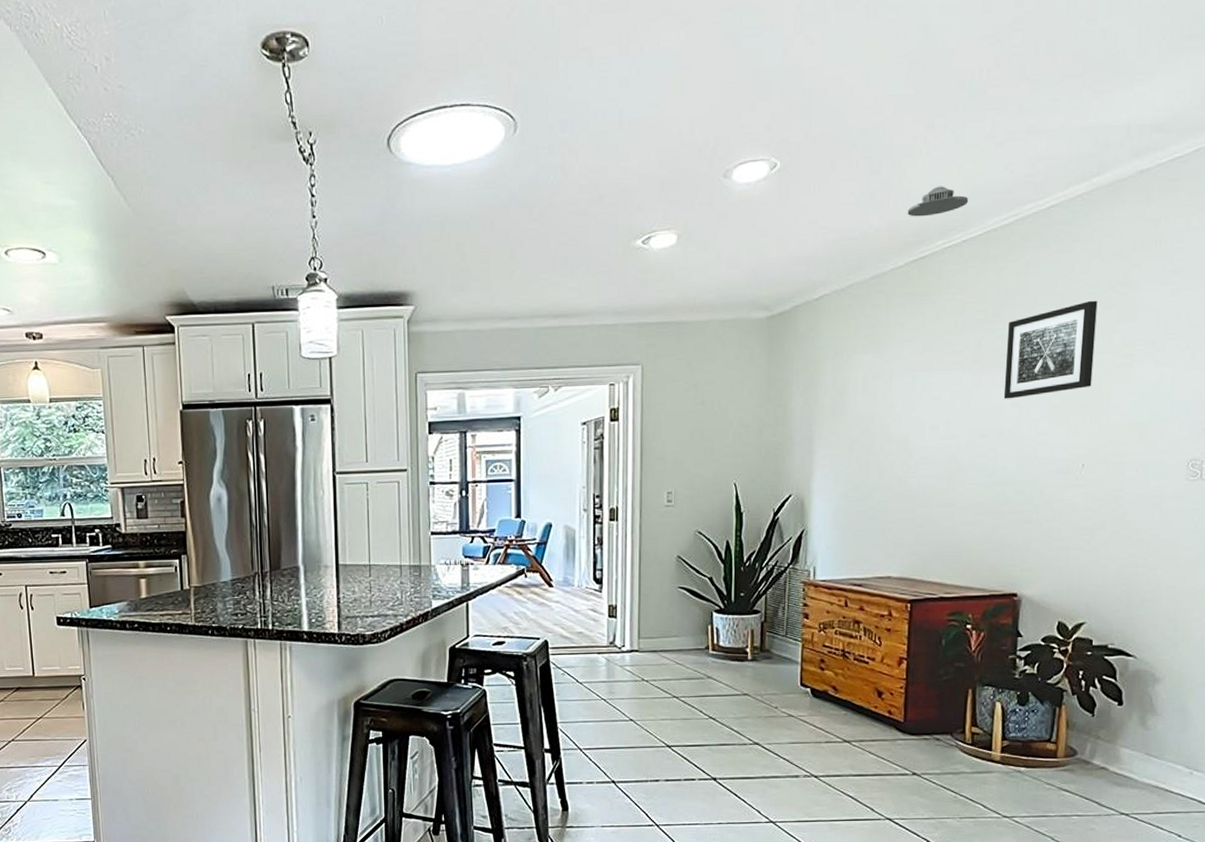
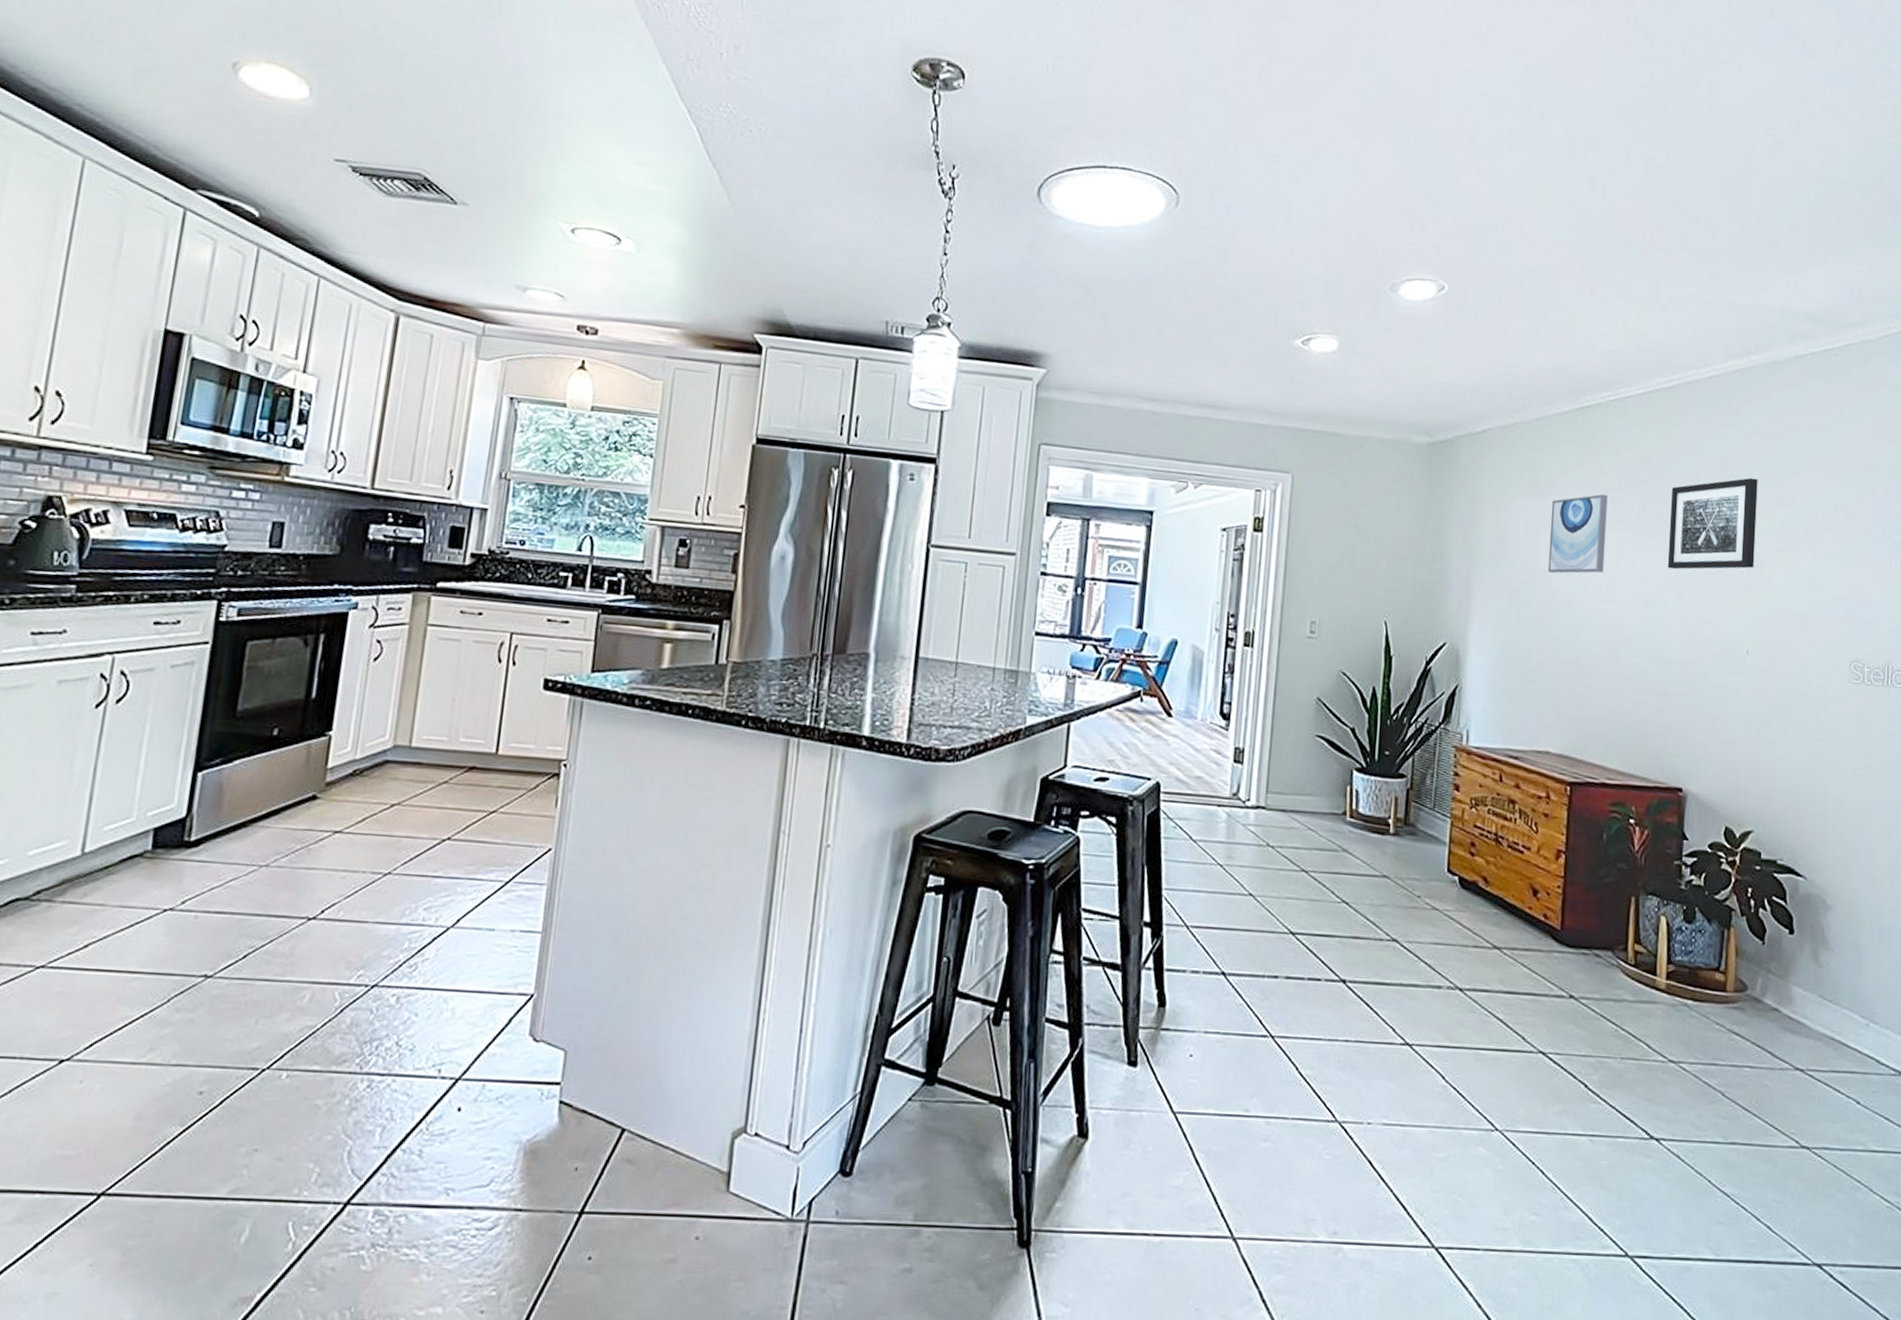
wall art: none [885,340,944,419] -> present [1547,494,1608,574]
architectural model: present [907,186,969,217] -> none [1573,337,1633,366]

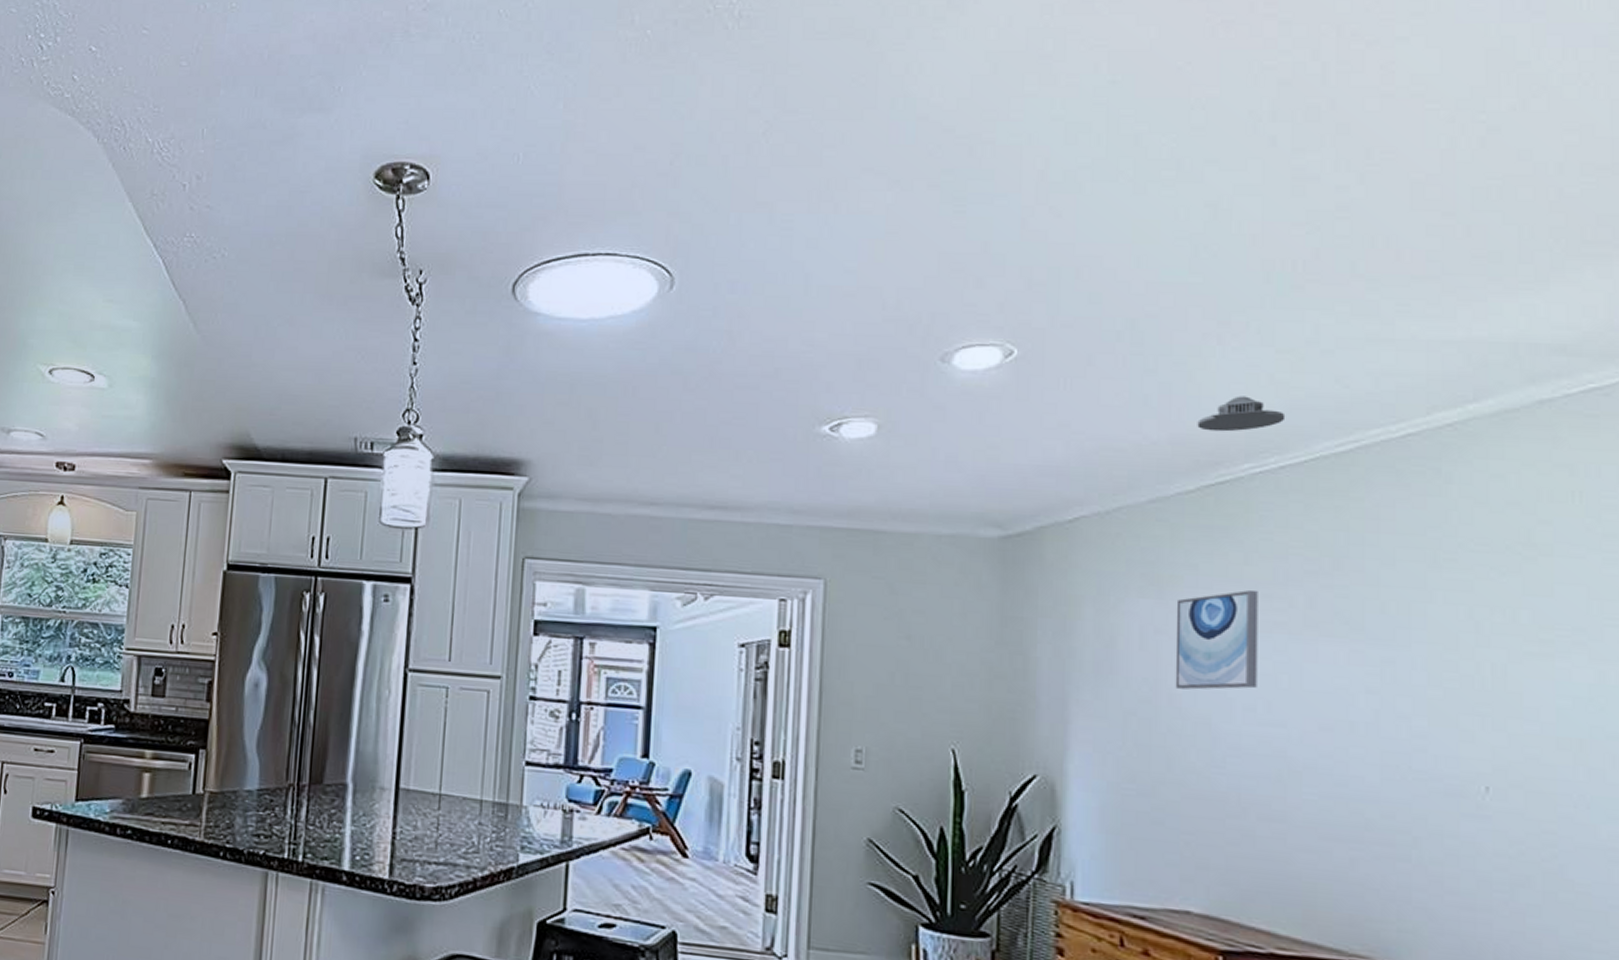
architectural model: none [1573,337,1633,366] -> present [1197,396,1286,432]
wall art: present [1667,477,1758,570] -> none [1353,561,1491,683]

